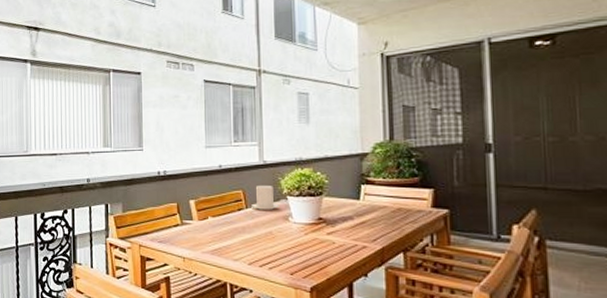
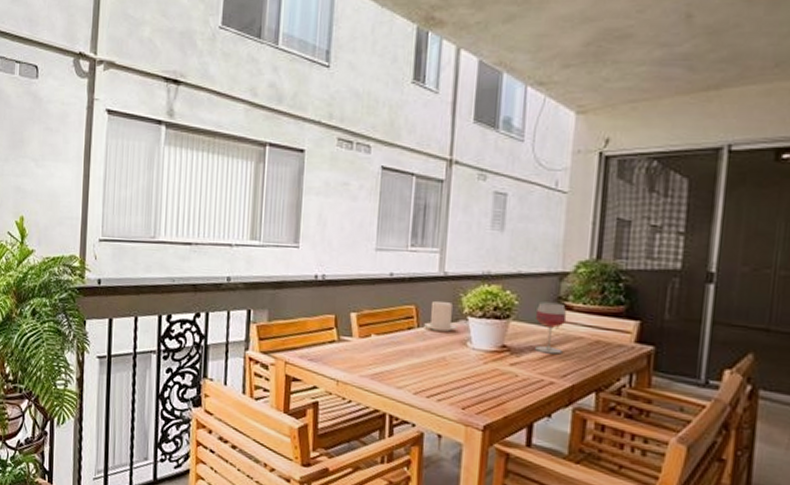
wineglass: none [344,179,371,222] -> present [535,301,567,355]

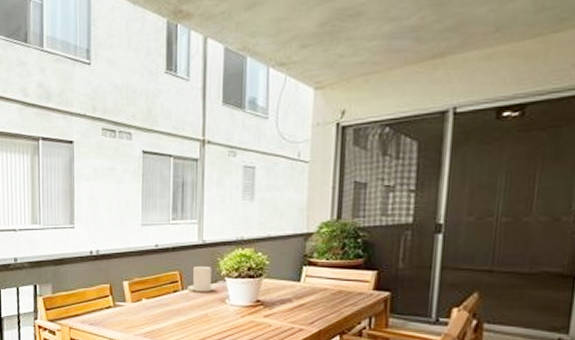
wineglass: present [535,301,567,355] -> none [285,260,313,305]

